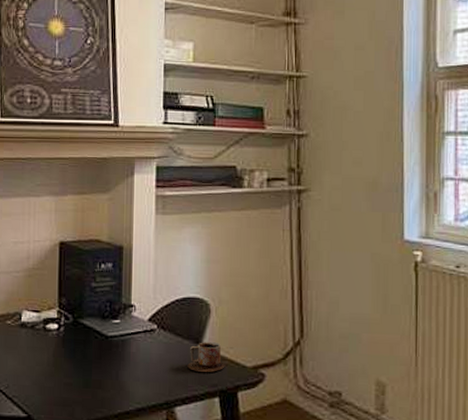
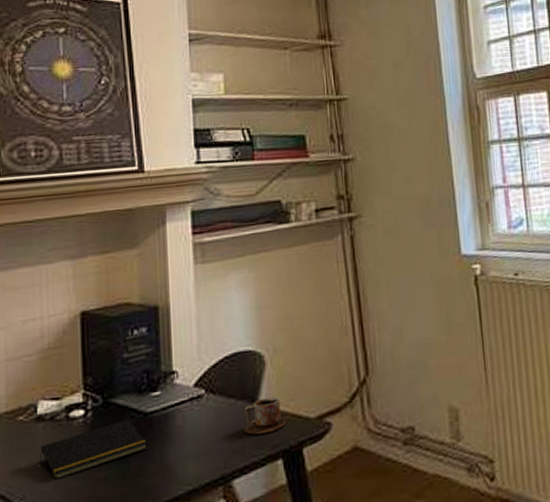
notepad: none [21,338,107,378] -> present [39,419,147,481]

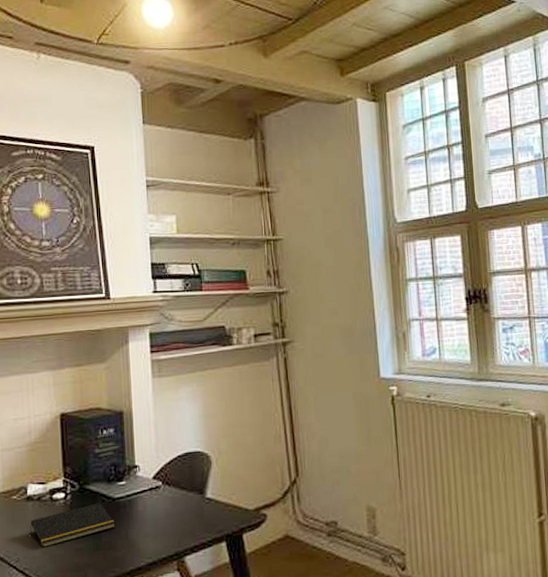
mug: present [243,396,287,435] -> none [193,490,229,521]

